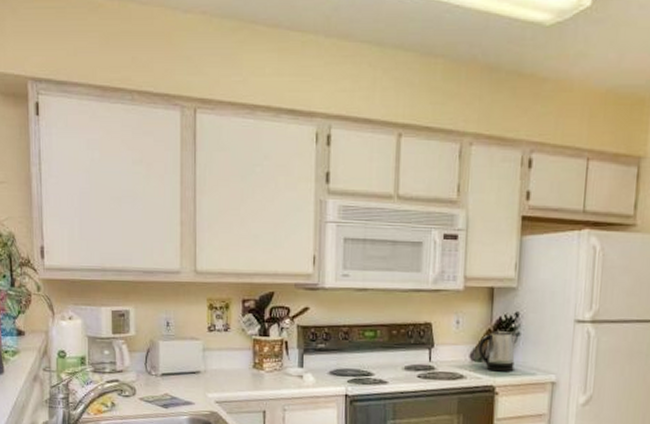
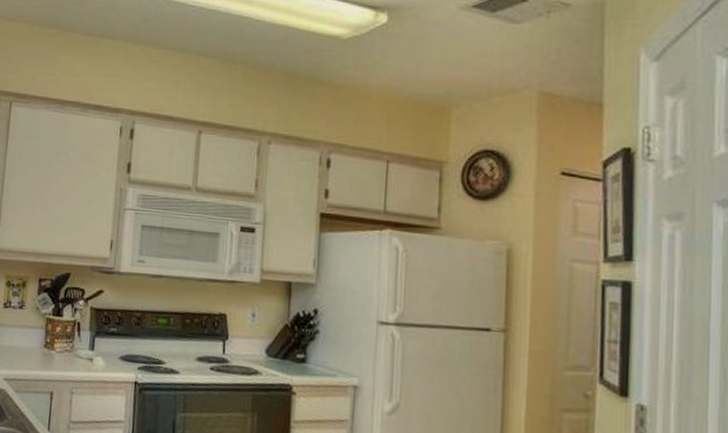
kettle: present [478,330,517,372] -> none [274,326,315,371]

